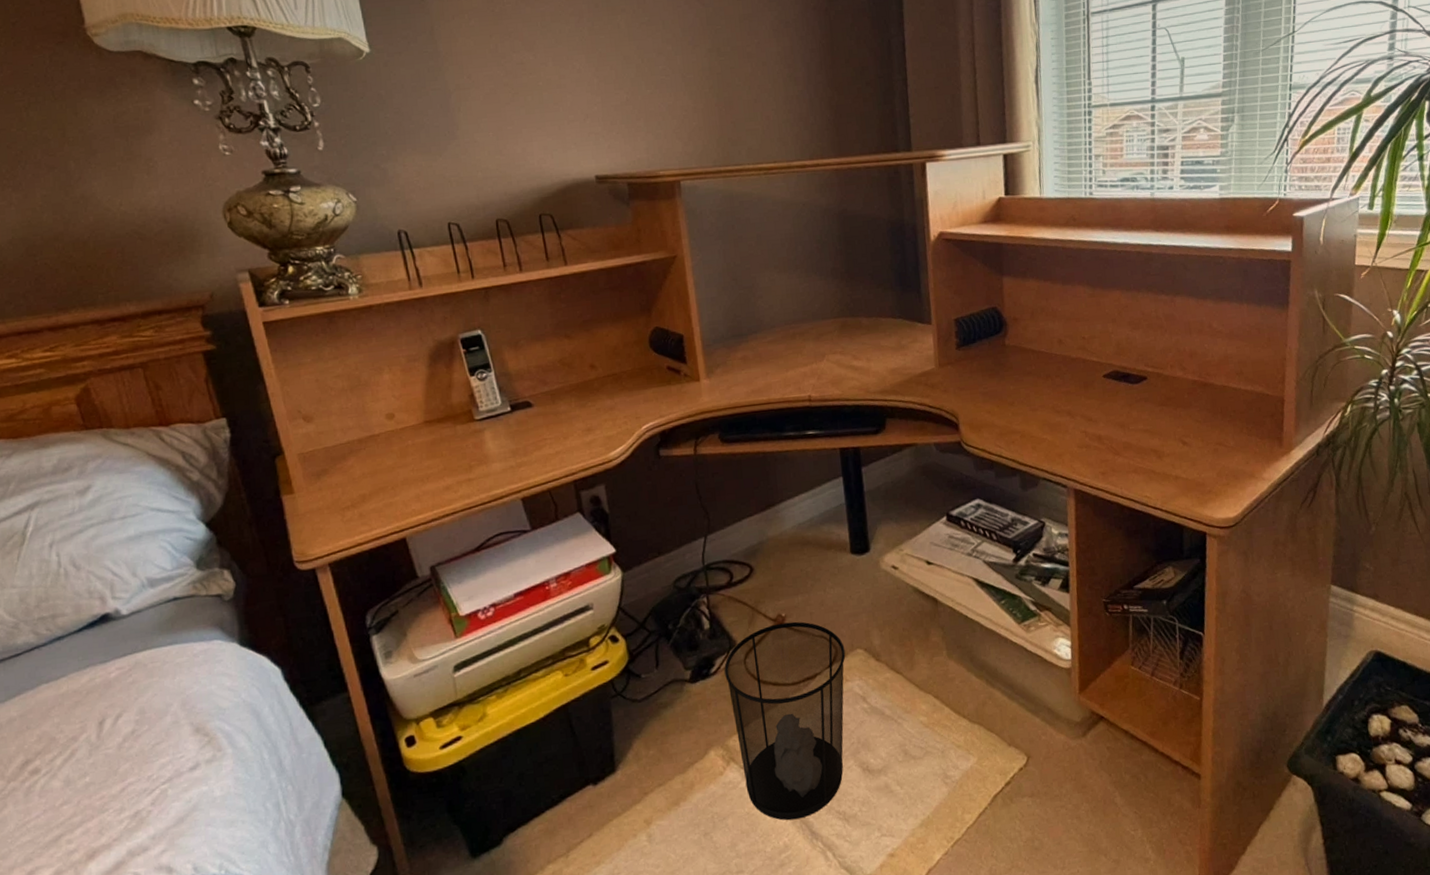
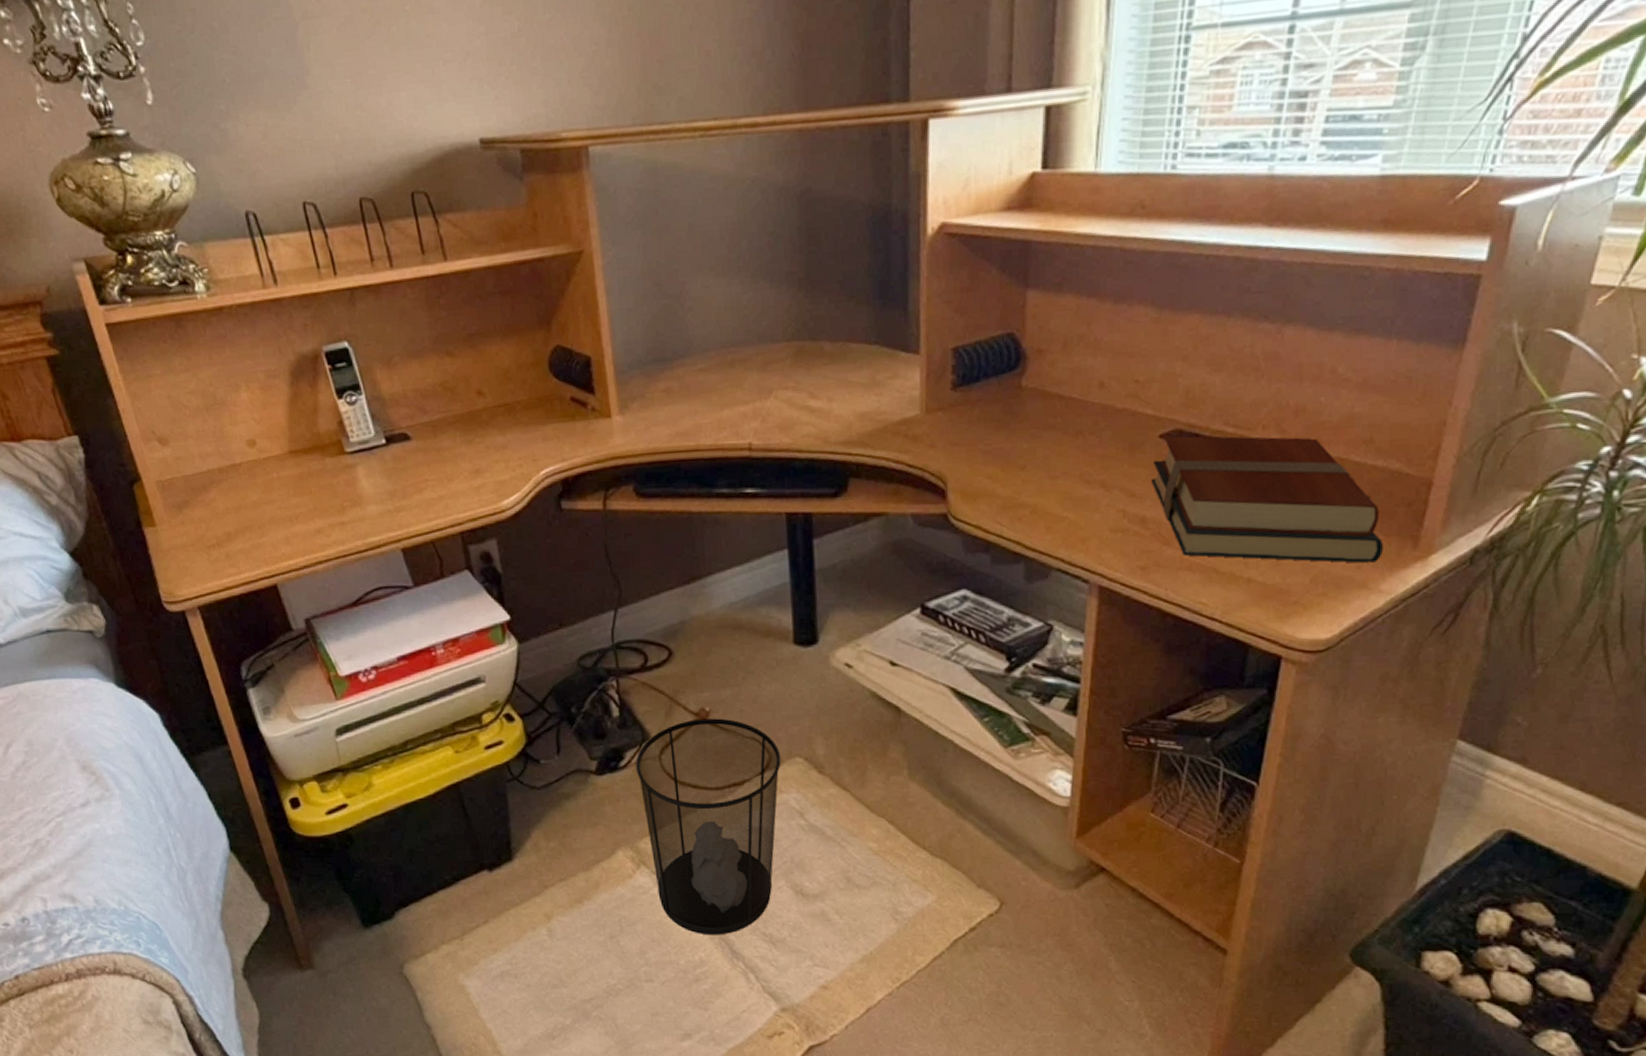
books: none [1101,372,1261,462] -> present [1151,435,1383,563]

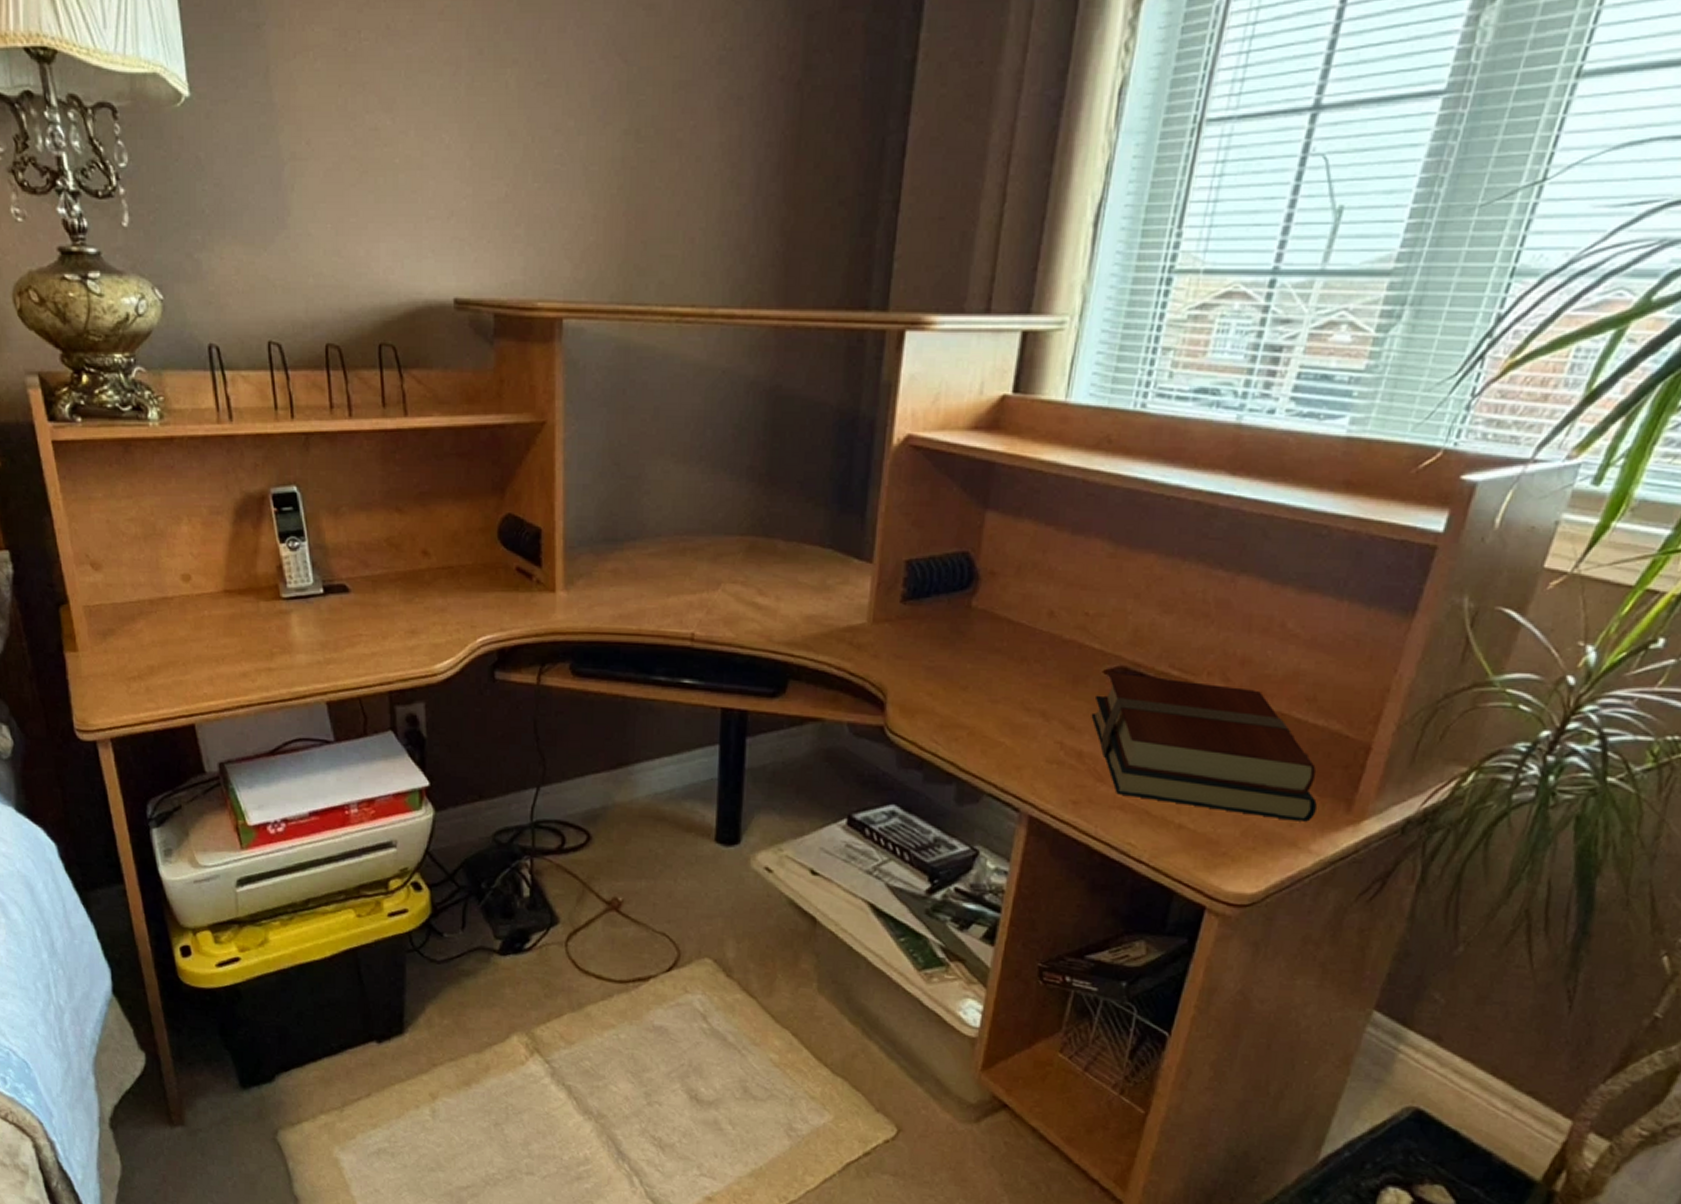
waste bin: present [635,718,781,935] -> none [541,908,690,1134]

